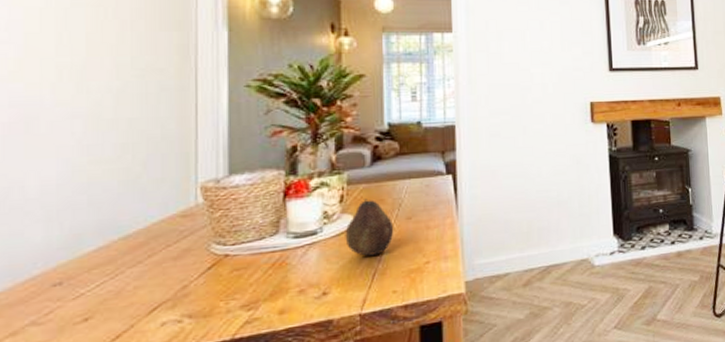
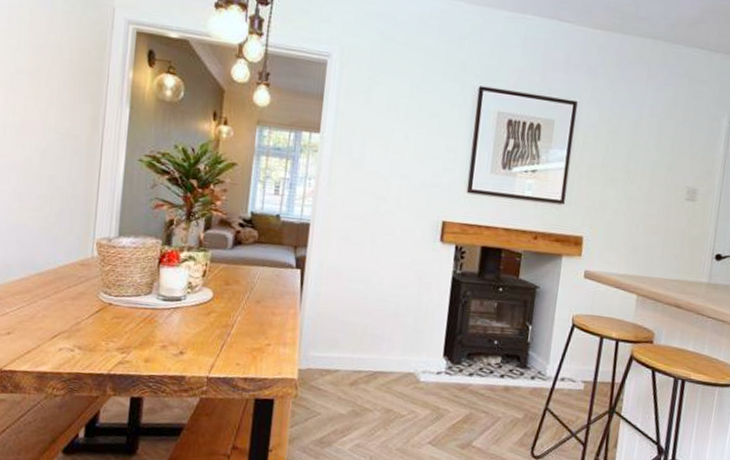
fruit: present [345,199,394,256] -> none [203,277,245,329]

